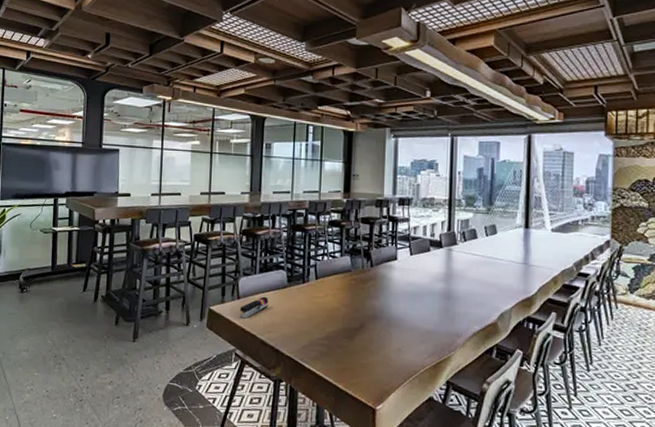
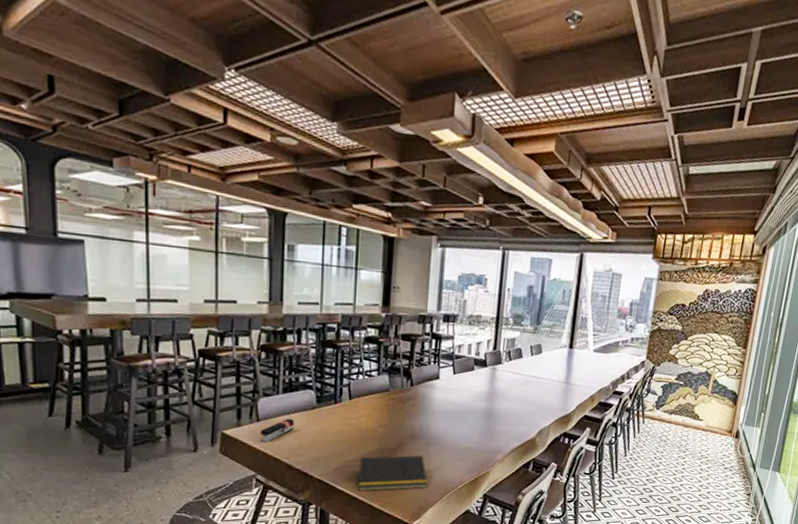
notepad: none [324,336,390,371] -> present [358,455,428,491]

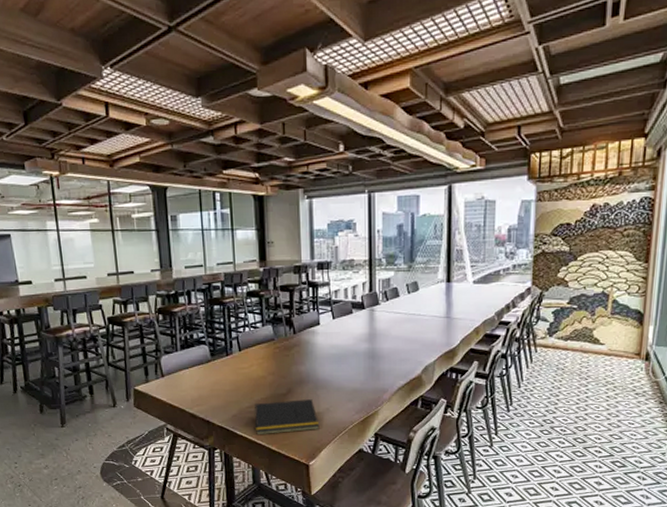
stapler: present [259,418,295,442] -> none [165,372,194,395]

